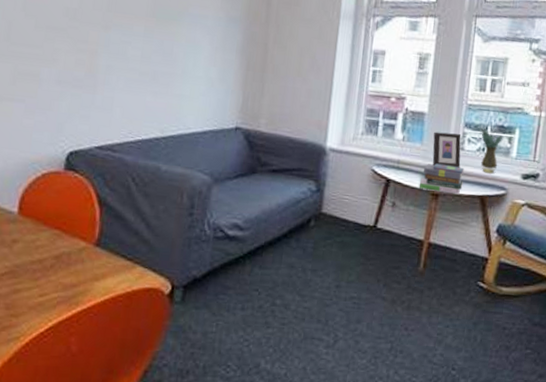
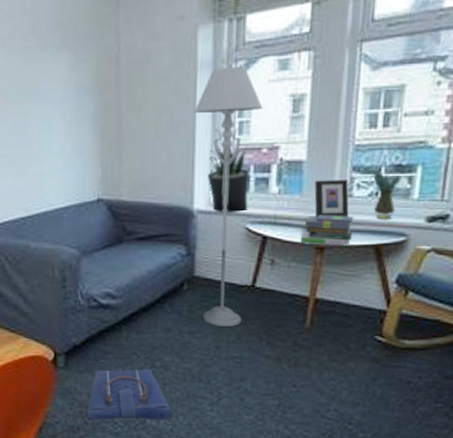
tote bag: none [198,306,289,364] -> present [87,368,173,421]
floor lamp: none [326,20,394,266] -> present [194,66,263,327]
planter: none [341,90,378,155] -> present [208,144,249,213]

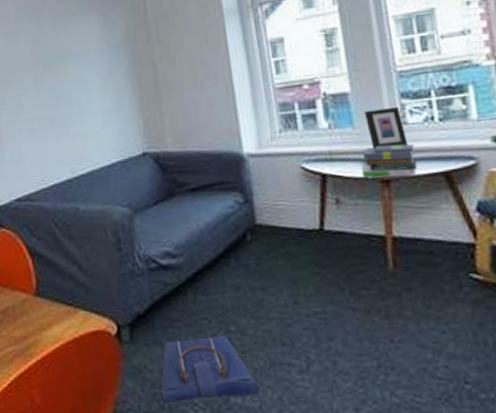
floor lamp: present [194,66,263,327] -> none [227,9,318,279]
planter: present [208,144,249,213] -> none [250,83,300,155]
vase: present [372,170,400,220] -> none [422,94,456,145]

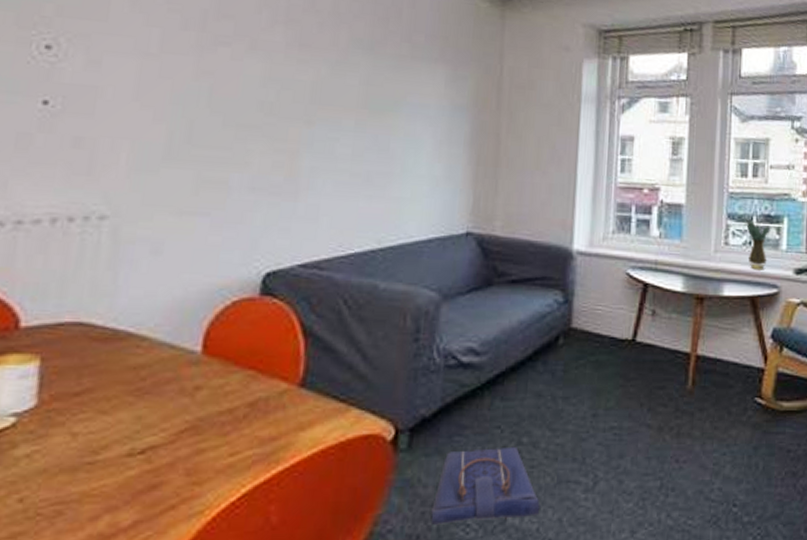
books: present [362,143,418,178] -> none [682,262,731,297]
picture frame: present [364,107,408,149] -> none [693,225,726,266]
vase: none [422,94,456,145] -> present [745,219,770,270]

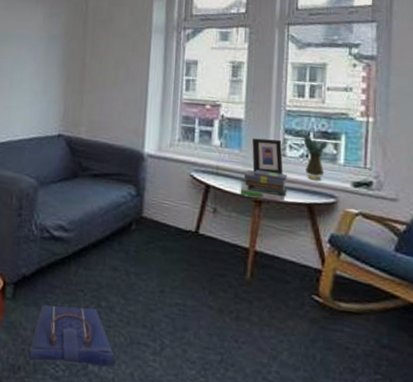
books: none [682,262,731,297] -> present [241,169,288,202]
picture frame: none [693,225,726,266] -> present [252,138,283,175]

